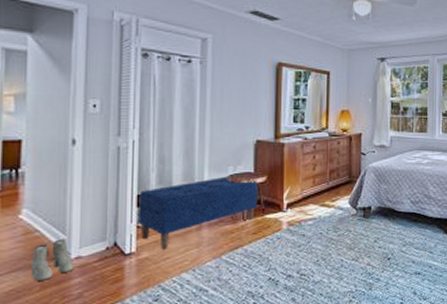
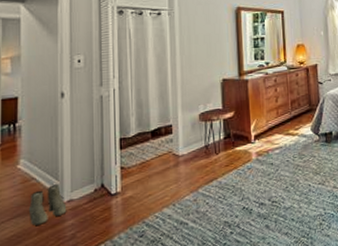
bench: present [138,176,257,249] -> none [121,114,227,187]

